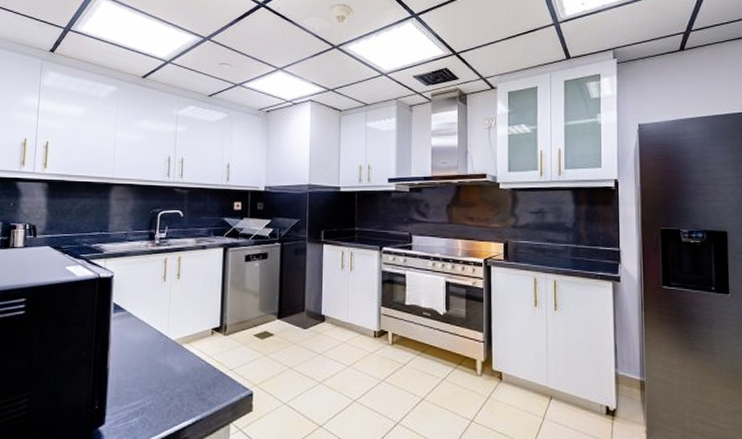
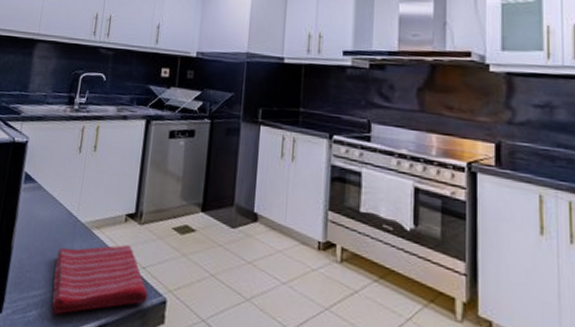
dish towel: none [150,353,237,418] -> present [52,244,149,315]

